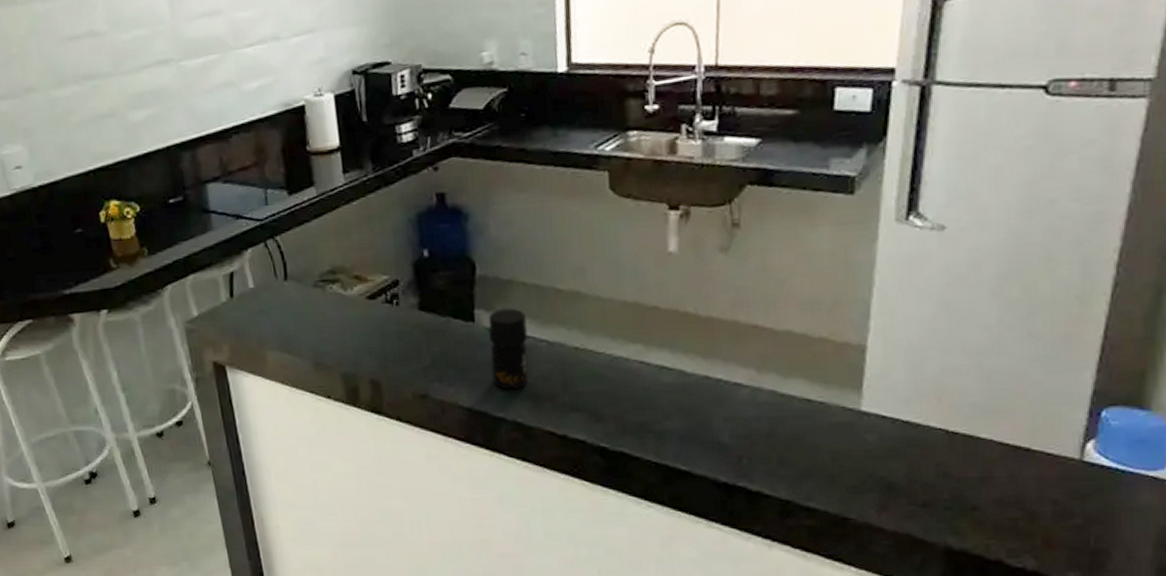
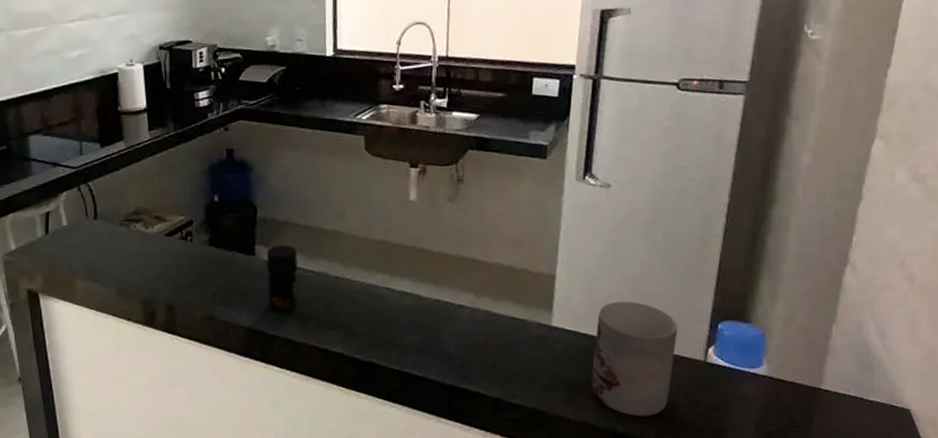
mug: none [915,379,1041,529] -> present [590,301,678,417]

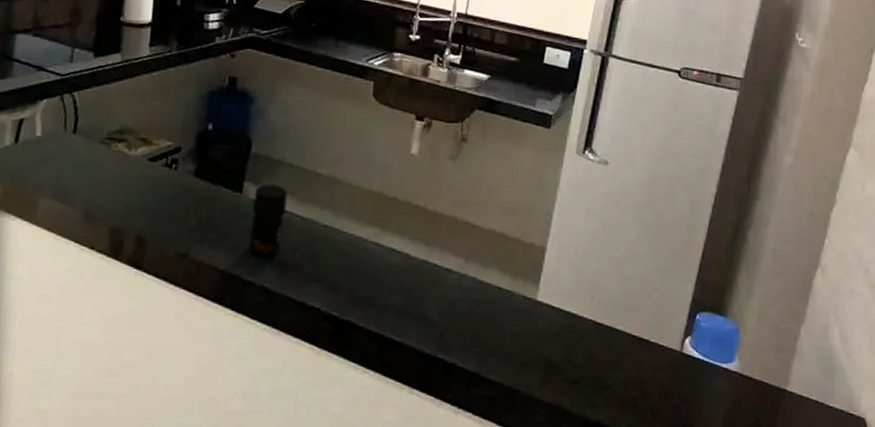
mug: present [590,301,678,417] -> none [568,281,658,405]

